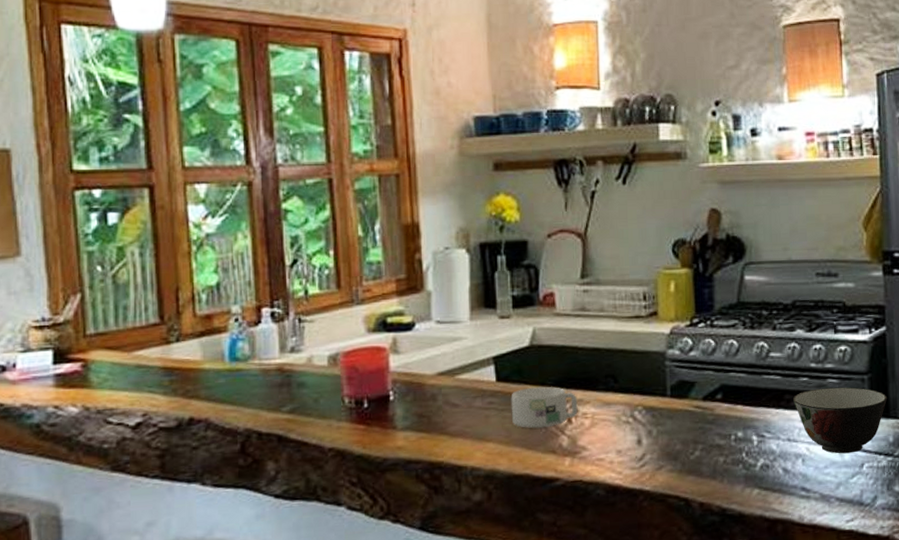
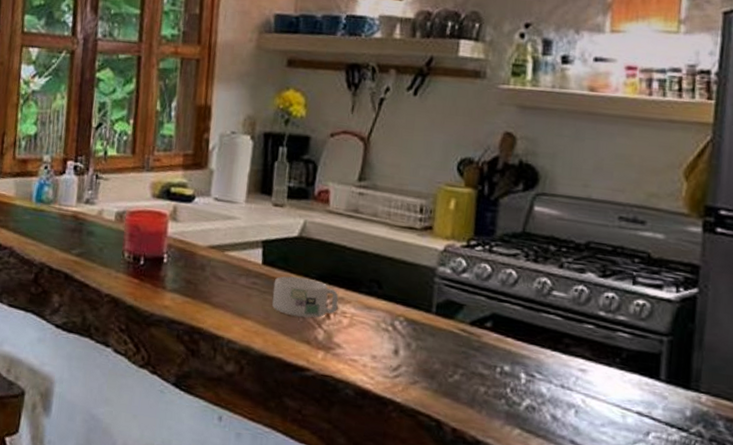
soup bowl: present [792,387,888,454] -> none [572,339,690,418]

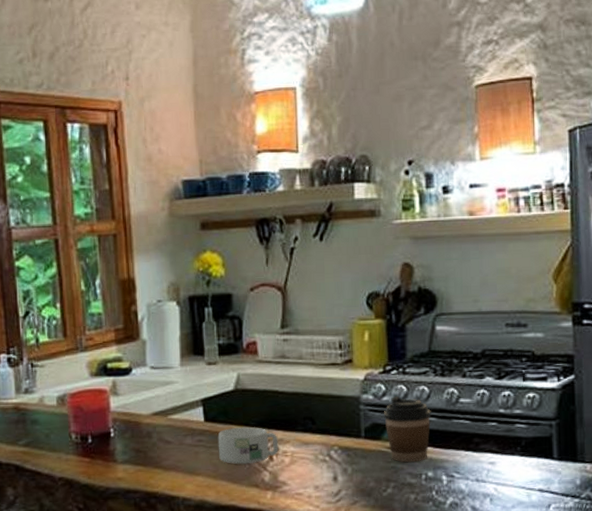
coffee cup: none [460,275,517,352] -> present [383,396,431,463]

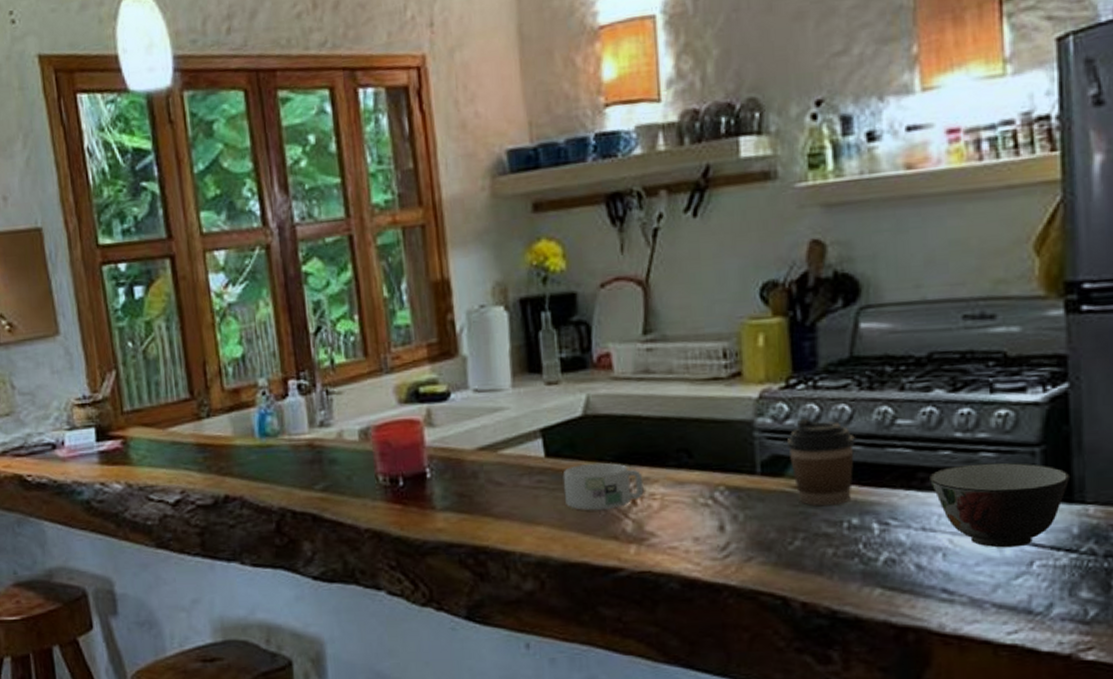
soup bowl: none [481,432,575,495] -> present [928,462,1071,548]

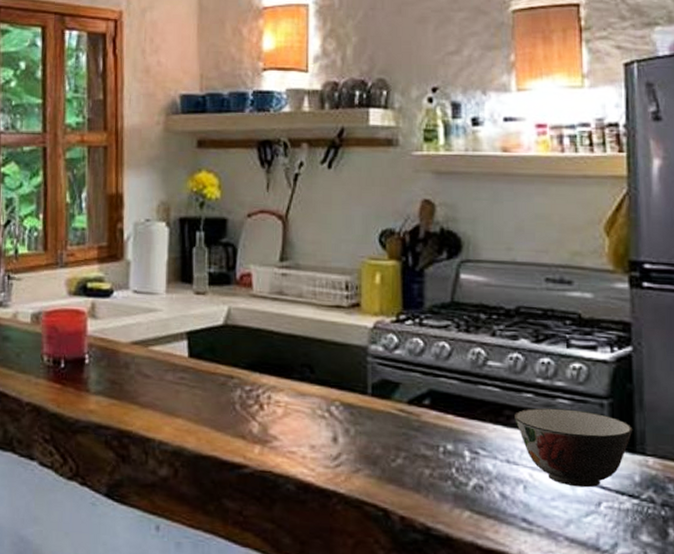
mug: present [563,462,644,511] -> none [201,367,271,411]
coffee cup: present [786,419,855,506] -> none [394,351,452,431]

